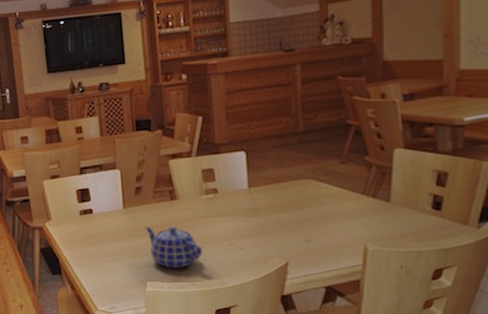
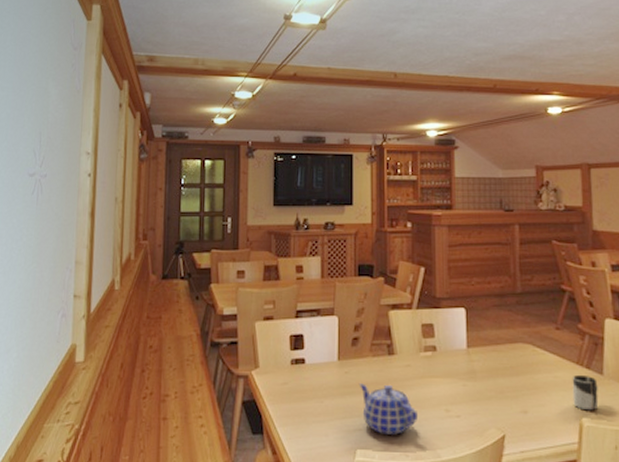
cup: none [357,203,385,236] -> present [572,374,599,411]

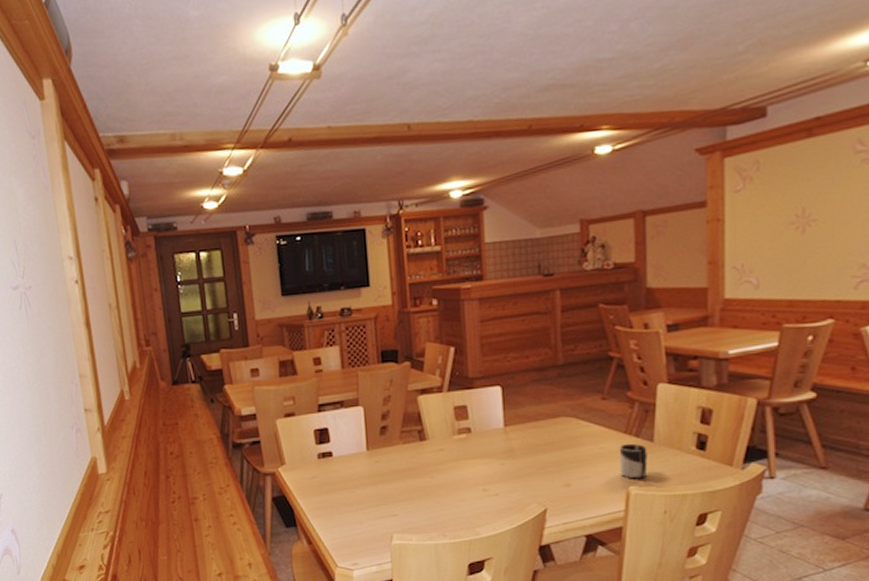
teapot: present [358,383,417,435] -> none [390,471,454,518]

